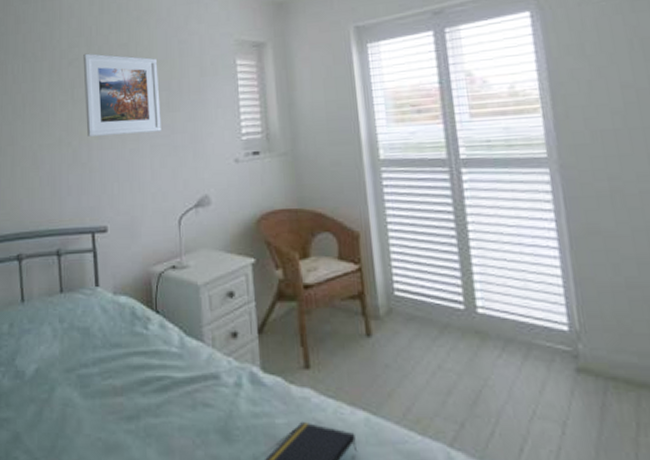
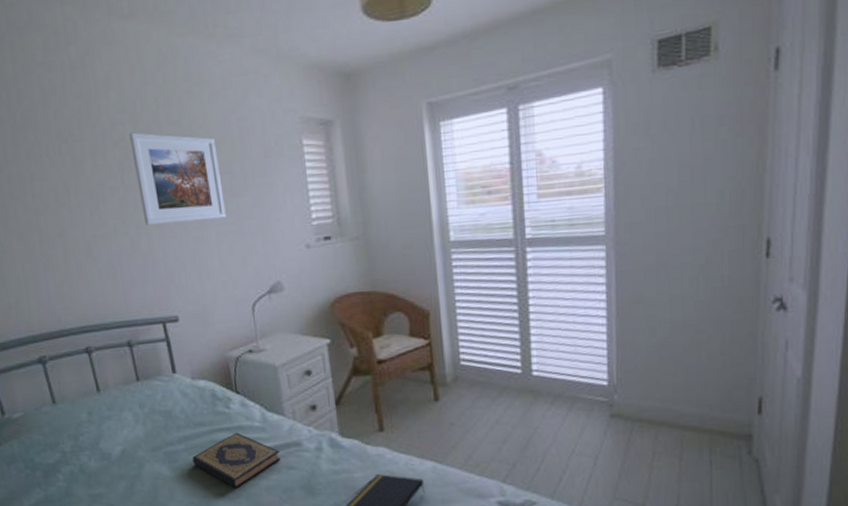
hardback book: none [105,358,196,425] -> present [192,432,281,488]

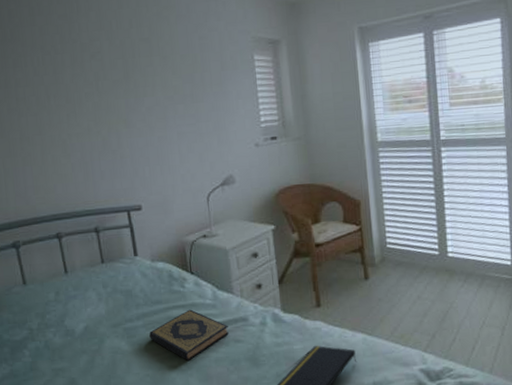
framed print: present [129,132,226,225] -> none [105,47,187,126]

